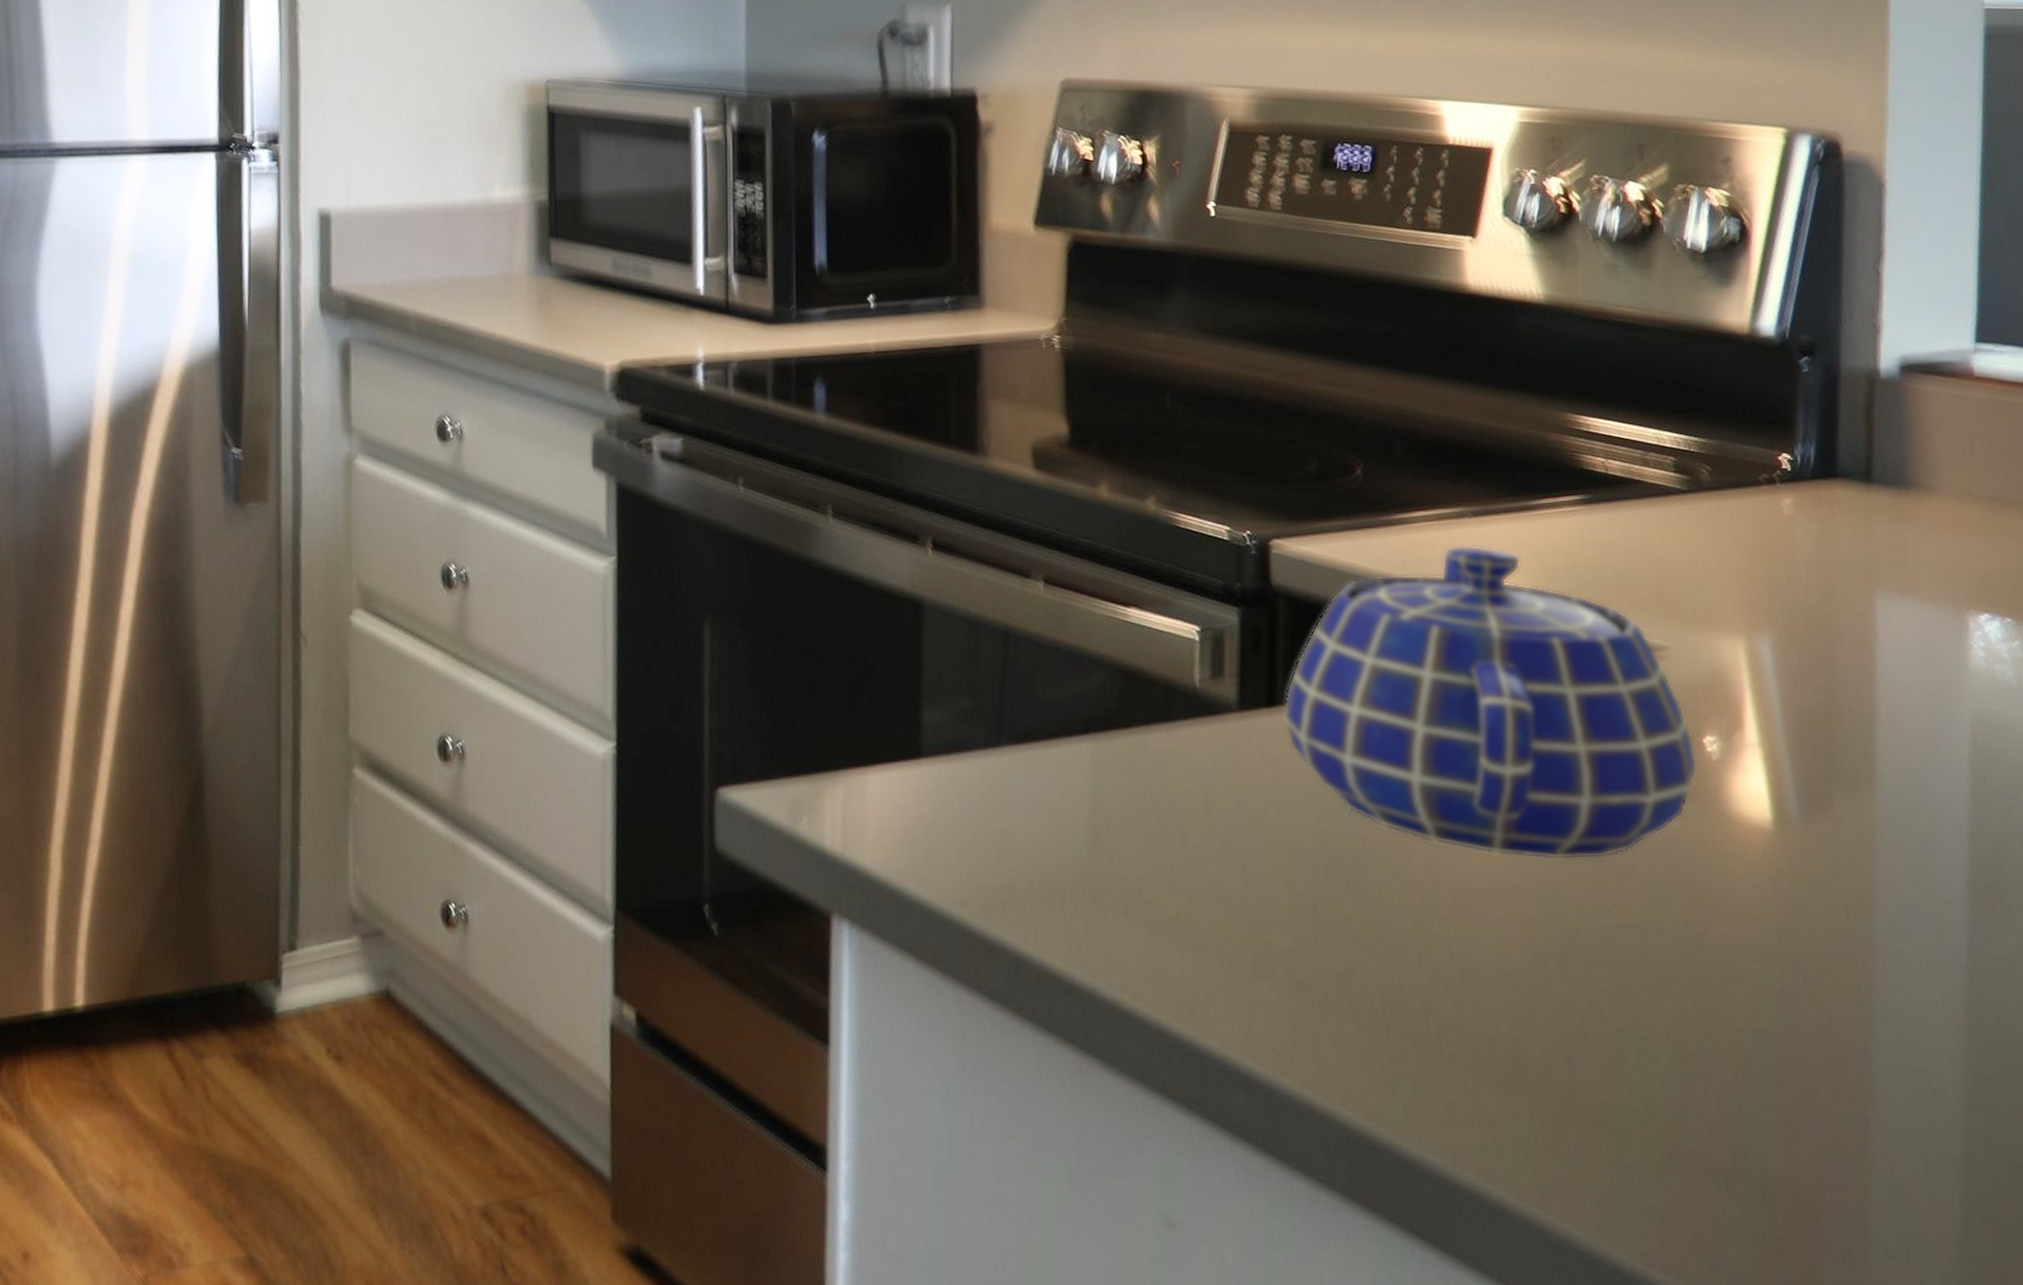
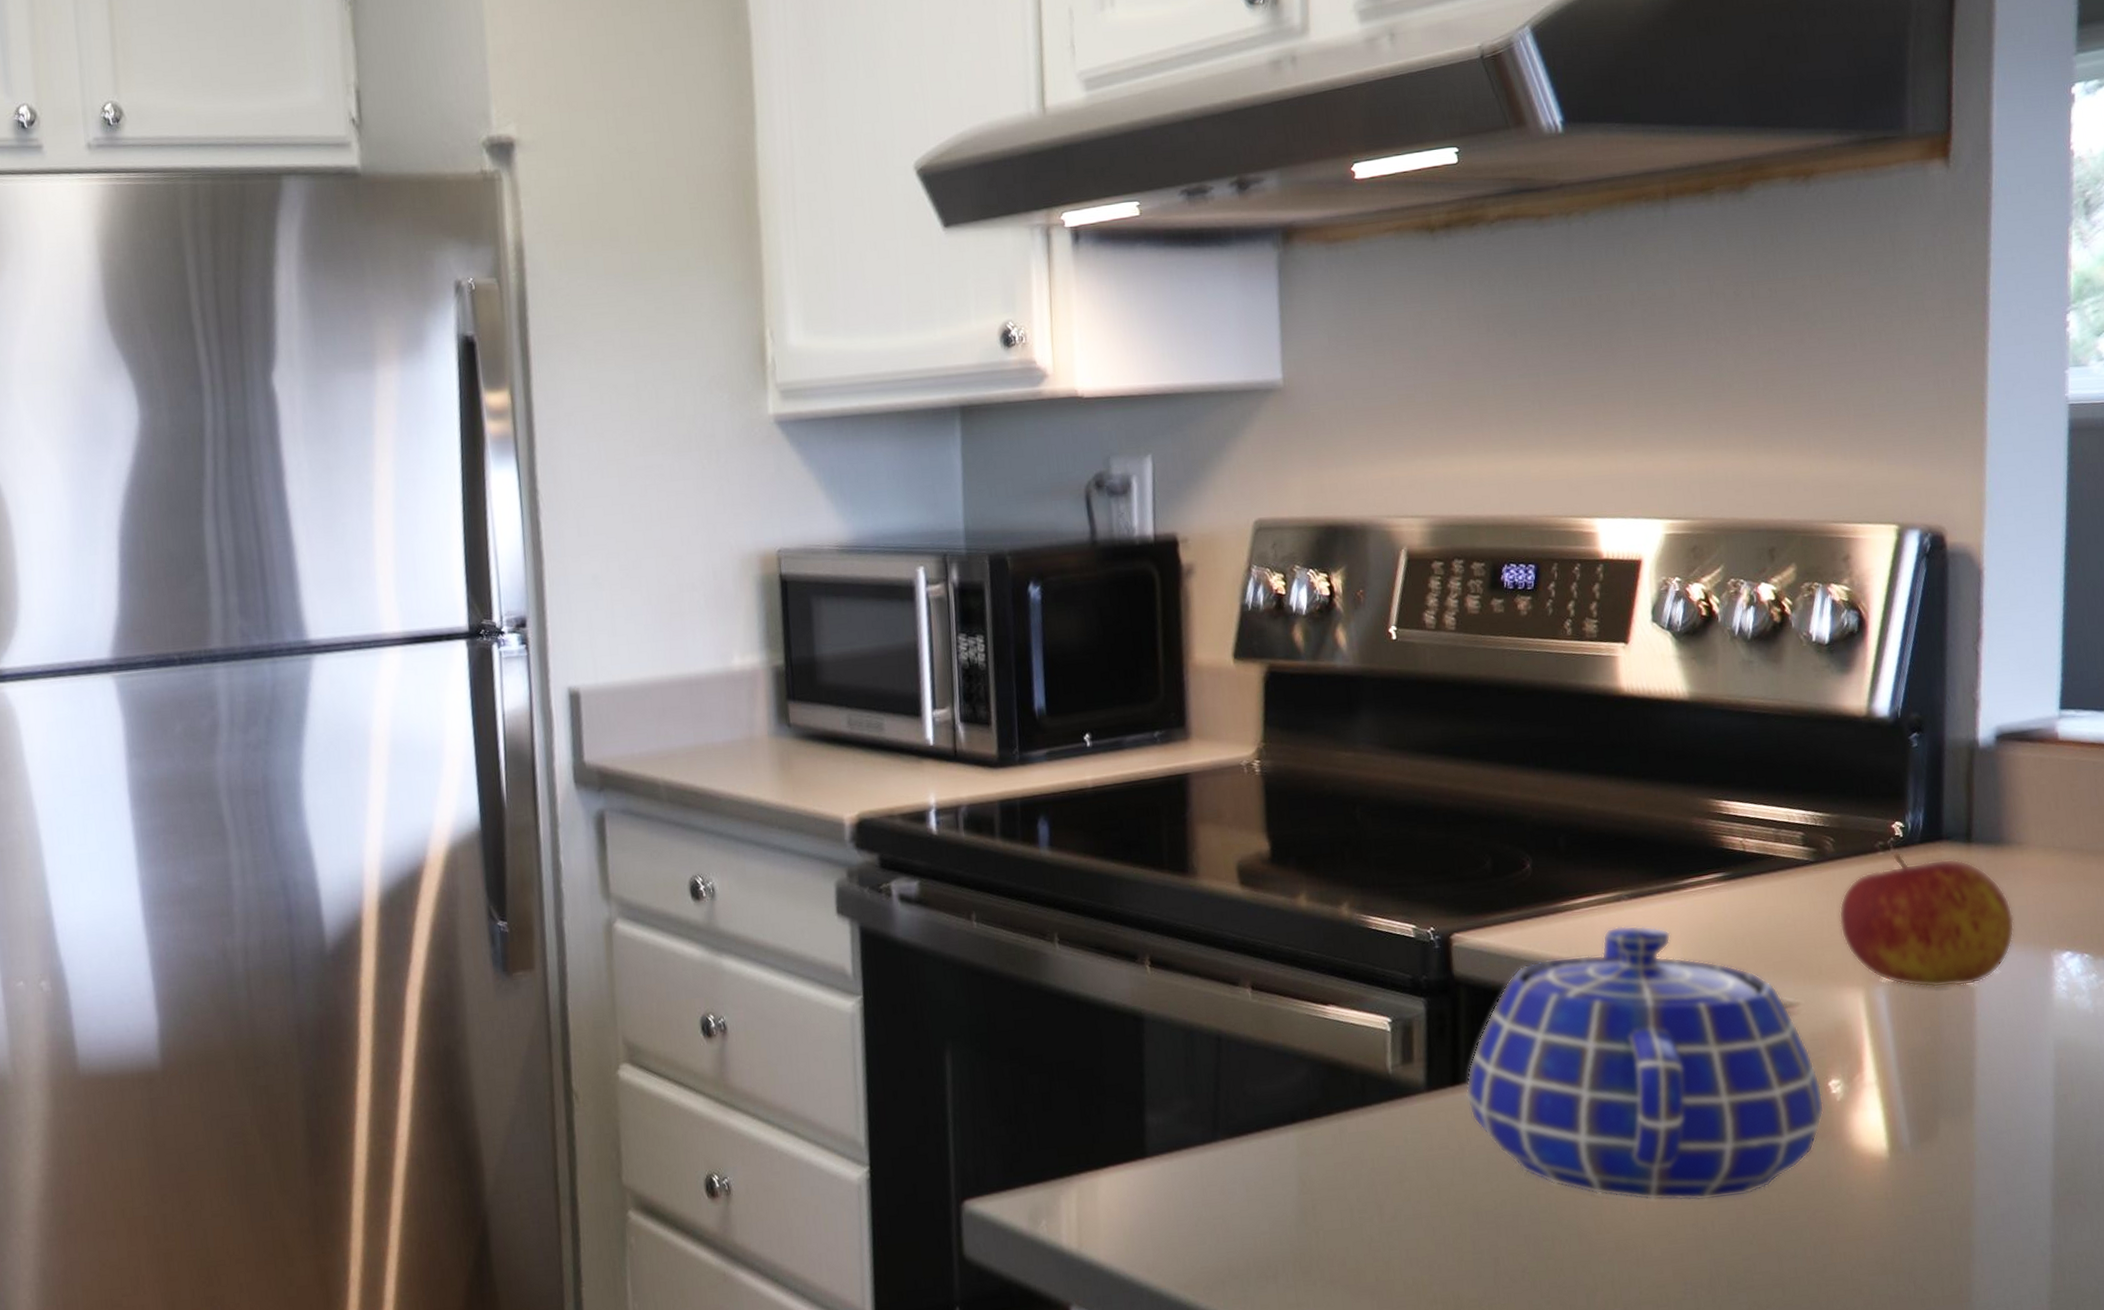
apple: none [1715,487,1923,643] -> present [1838,852,2015,988]

